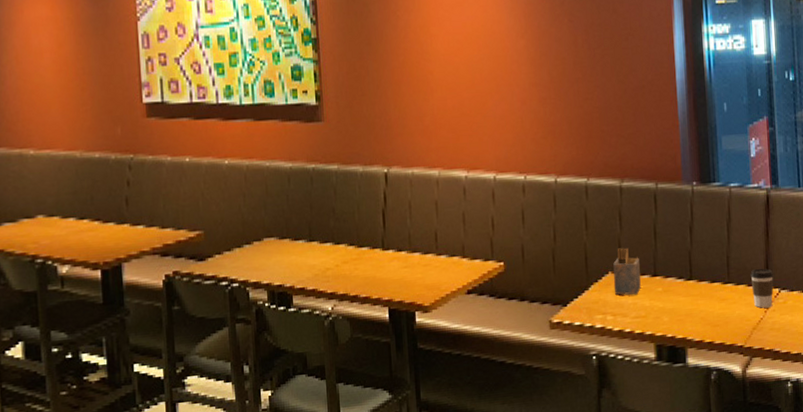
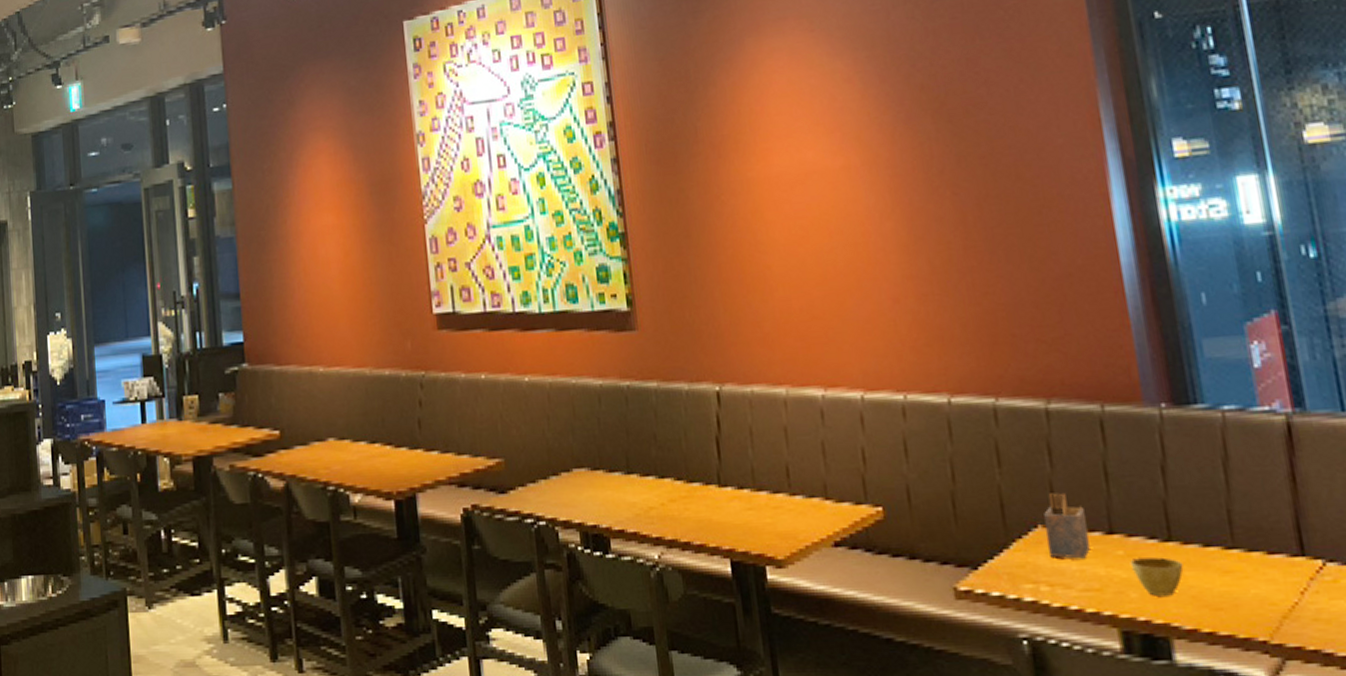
flower pot: none [666,291,698,319] -> present [1131,557,1184,596]
coffee cup: present [750,268,774,308] -> none [1269,528,1314,588]

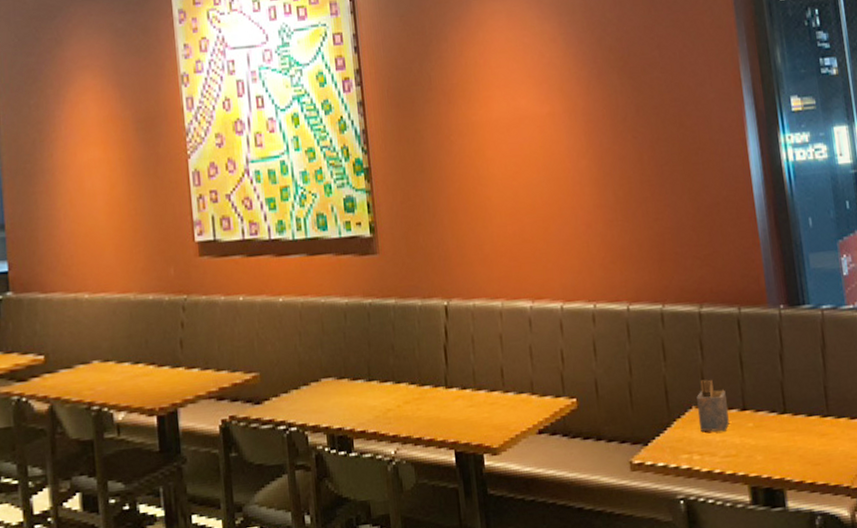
flower pot: present [1131,557,1184,596] -> none [758,426,794,458]

